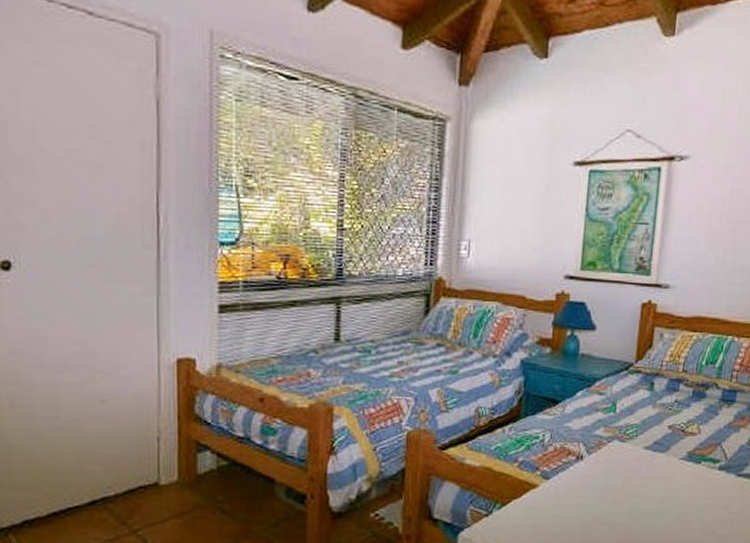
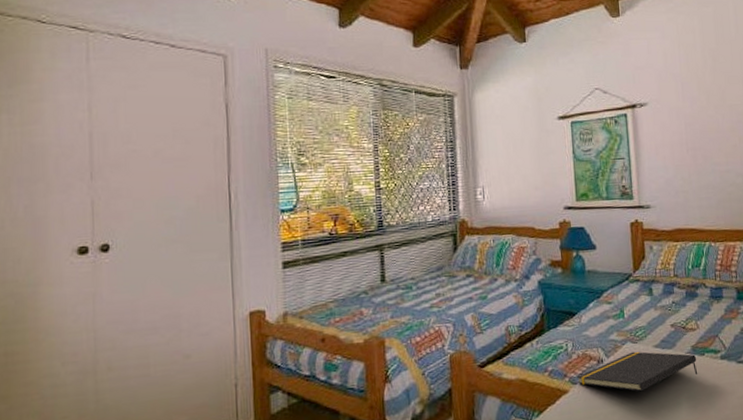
notepad: none [549,451,691,495] -> present [576,351,698,392]

